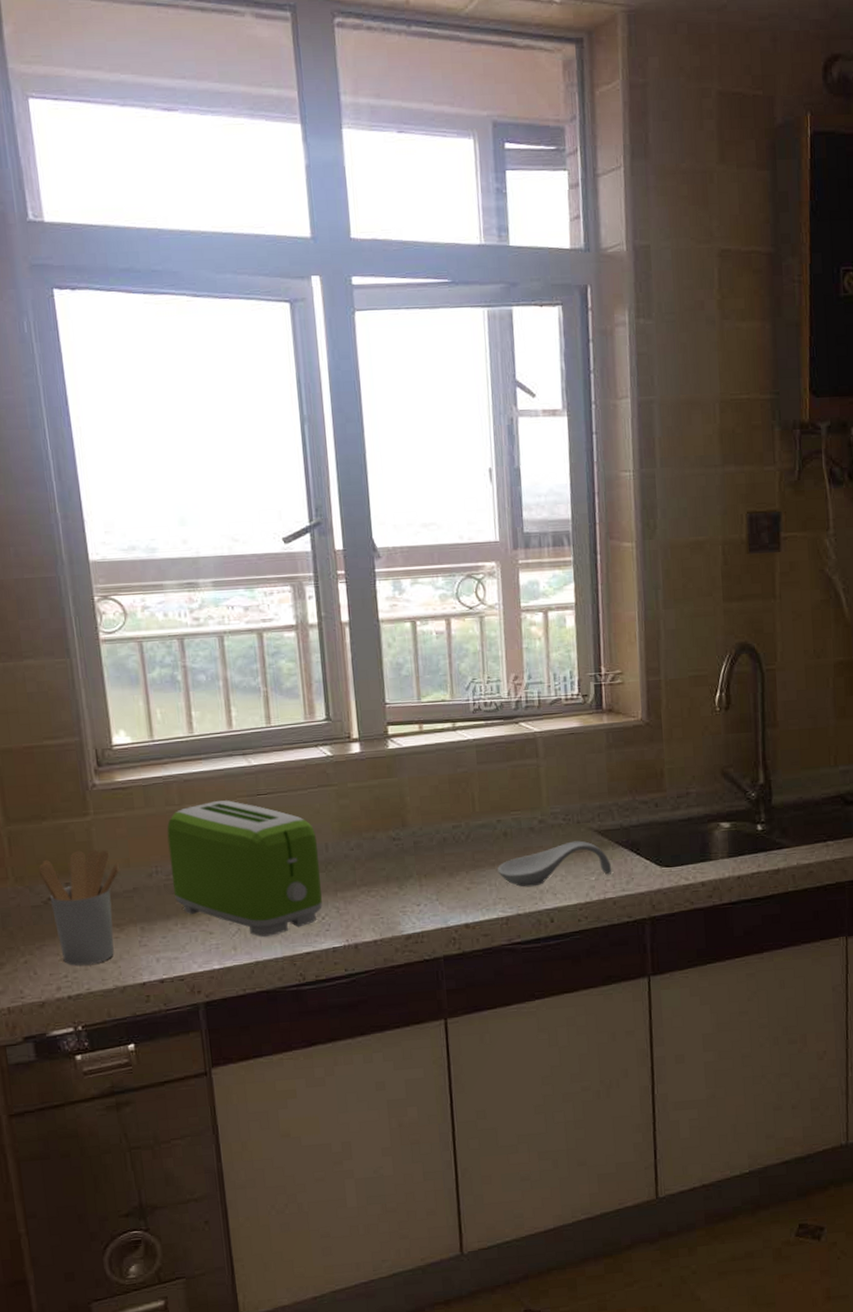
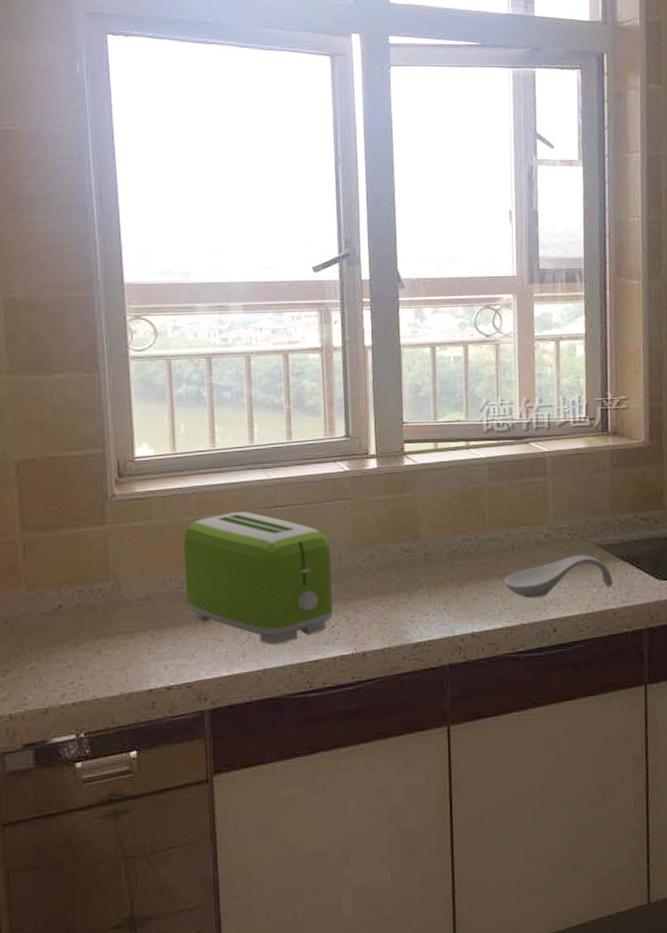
utensil holder: present [38,849,119,966] -> none [52,557,133,672]

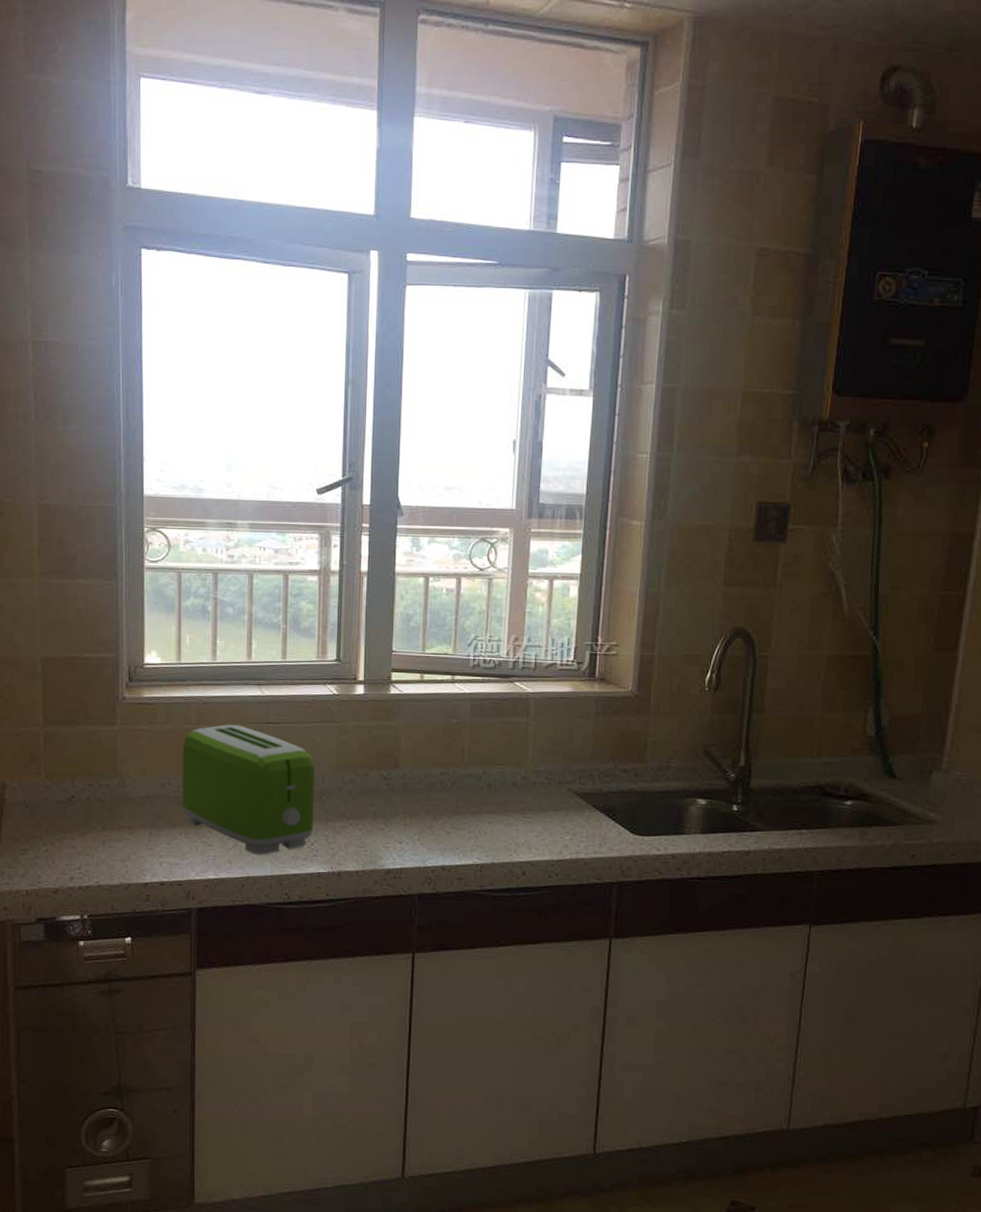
spoon rest: present [504,554,613,598] -> none [478,800,587,839]

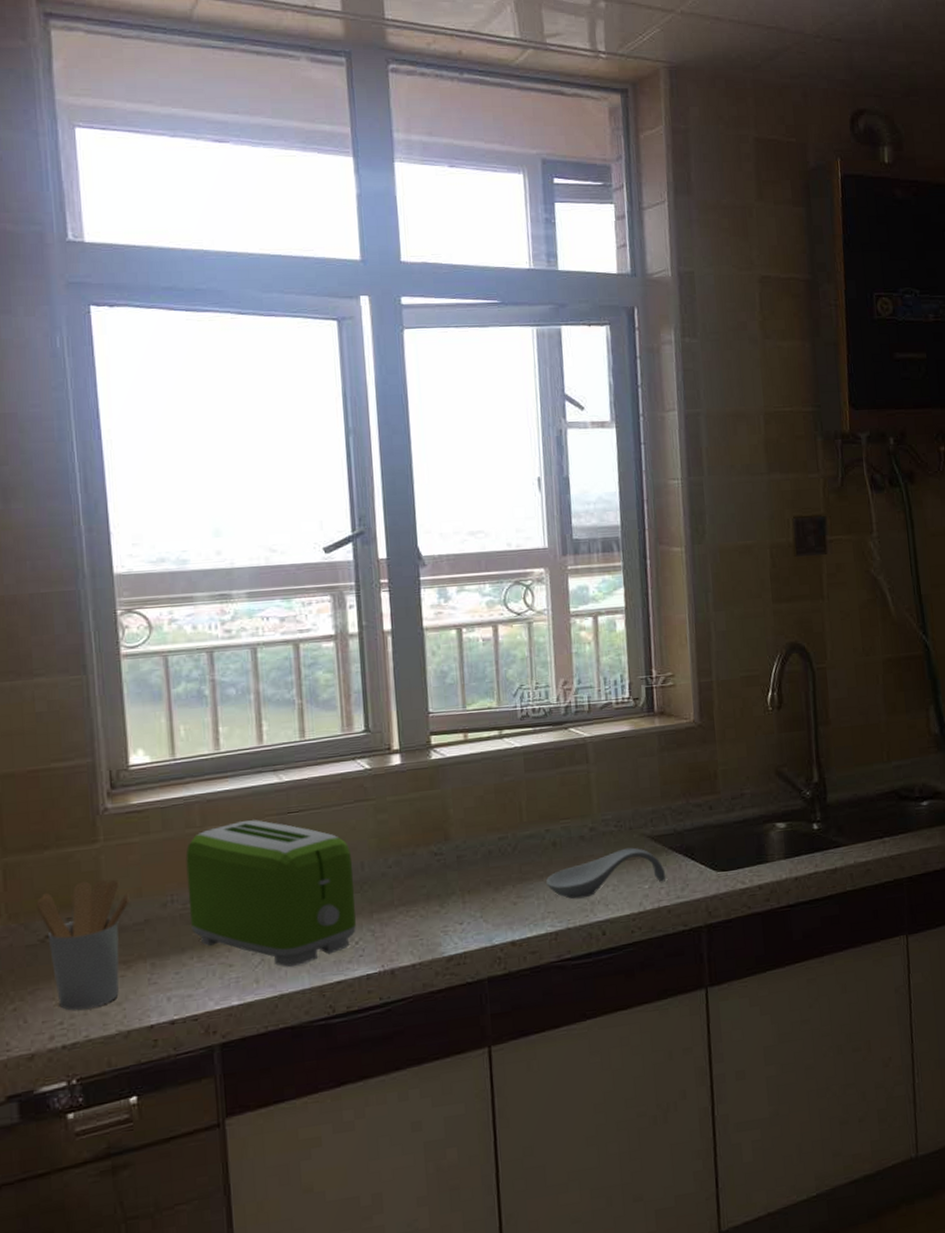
utensil holder: none [67,755,137,860] -> present [36,879,130,1011]
spoon rest: none [478,800,587,839] -> present [546,847,666,899]

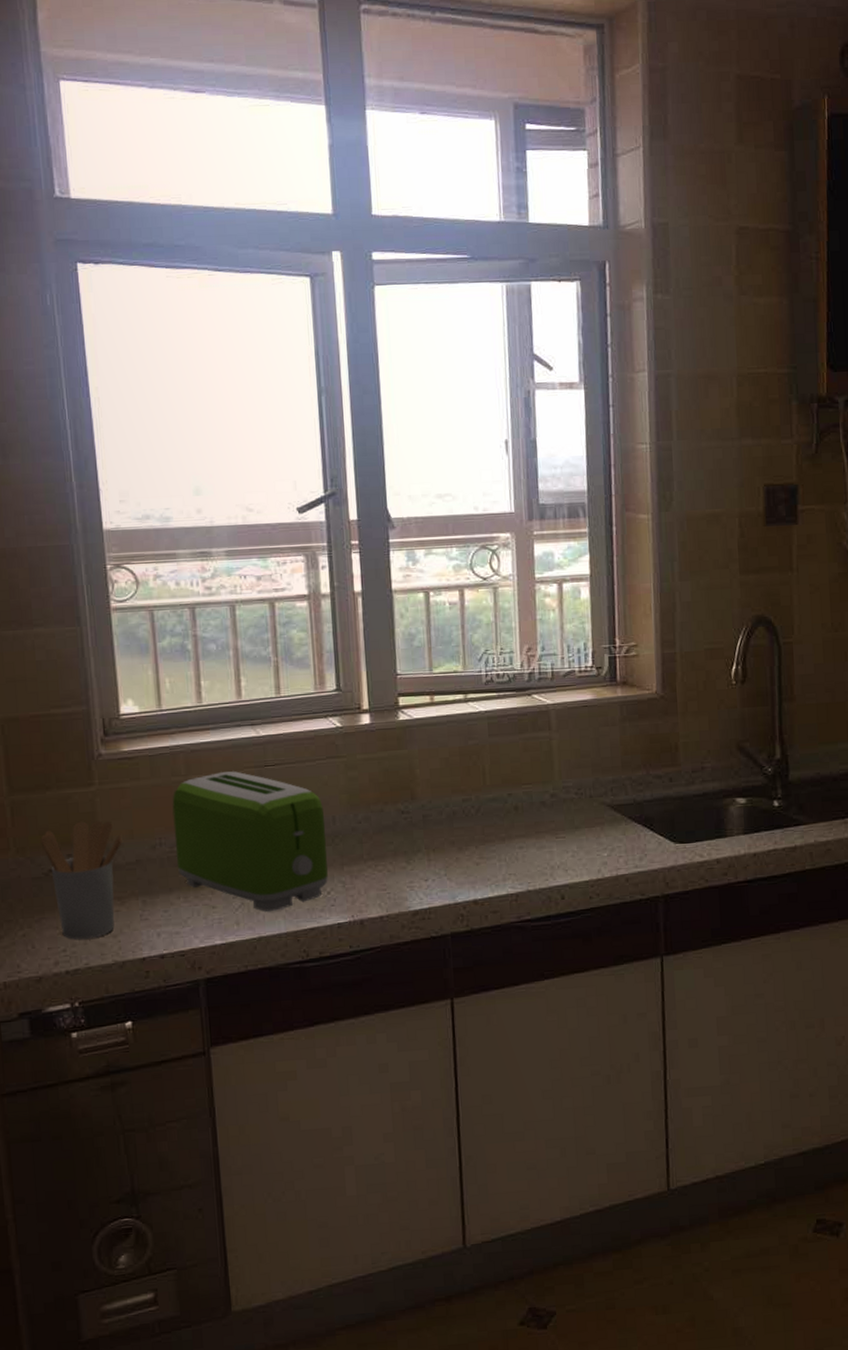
spoon rest: present [546,847,666,899] -> none [508,815,625,863]

